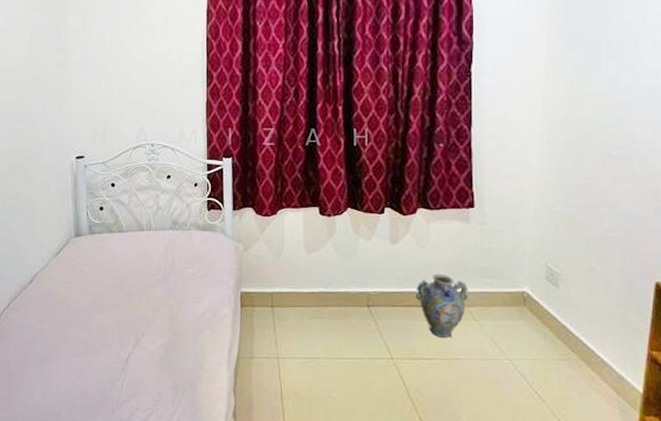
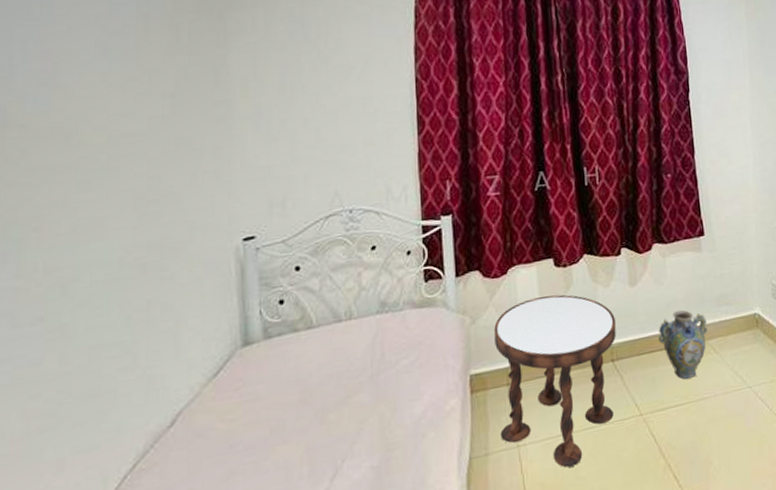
side table: none [263,239,374,386] -> present [494,294,617,468]

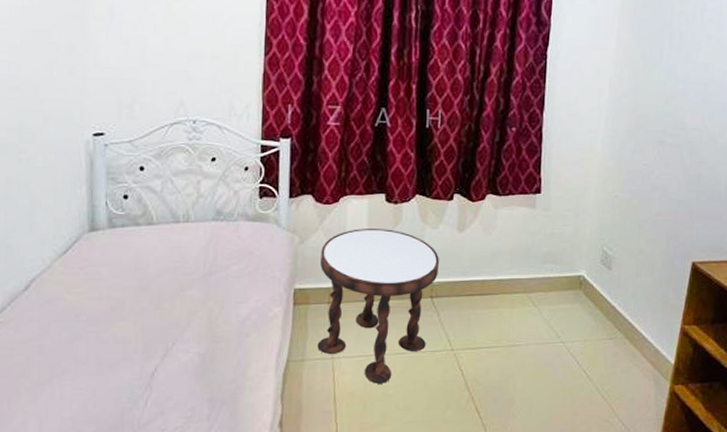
ceramic jug: present [658,309,708,380] -> none [479,261,530,326]

